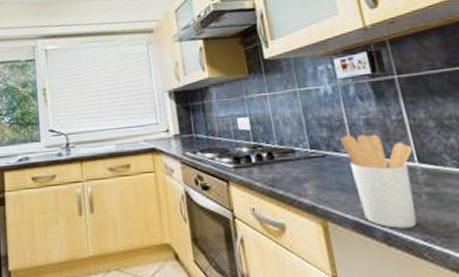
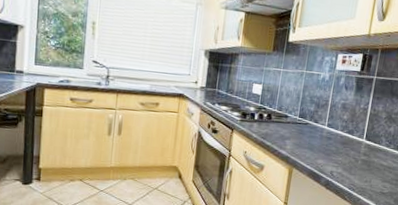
utensil holder: present [340,134,418,229] -> none [318,112,366,180]

